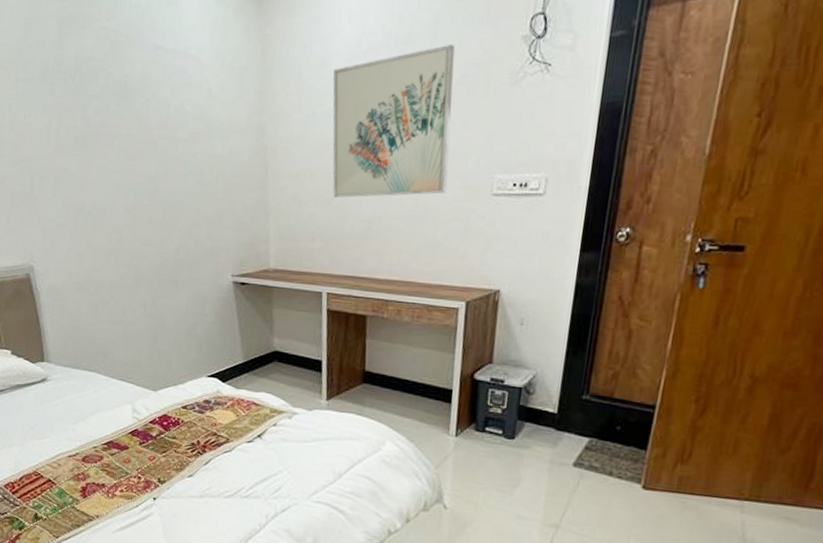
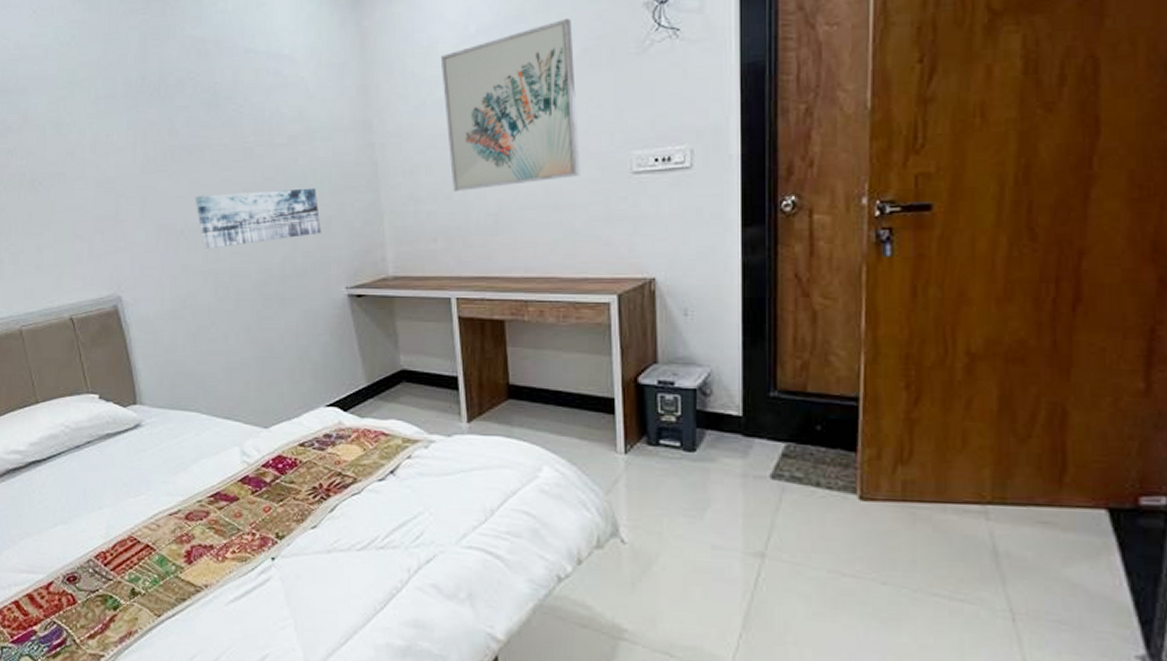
wall art: none [102,180,214,231] -> present [195,188,321,249]

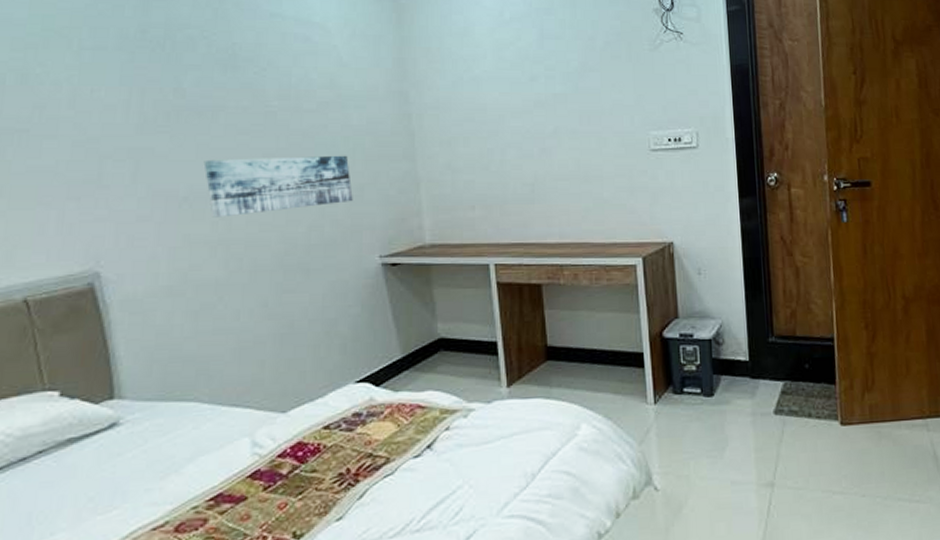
wall art: present [440,18,580,193] -> none [477,15,607,163]

